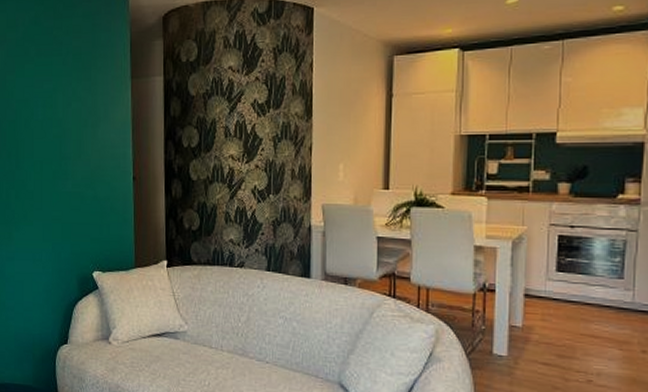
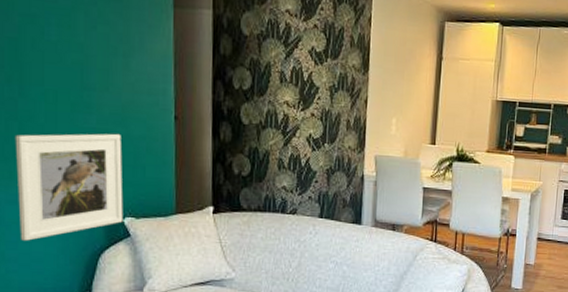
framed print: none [13,195,92,292] -> present [15,133,123,241]

